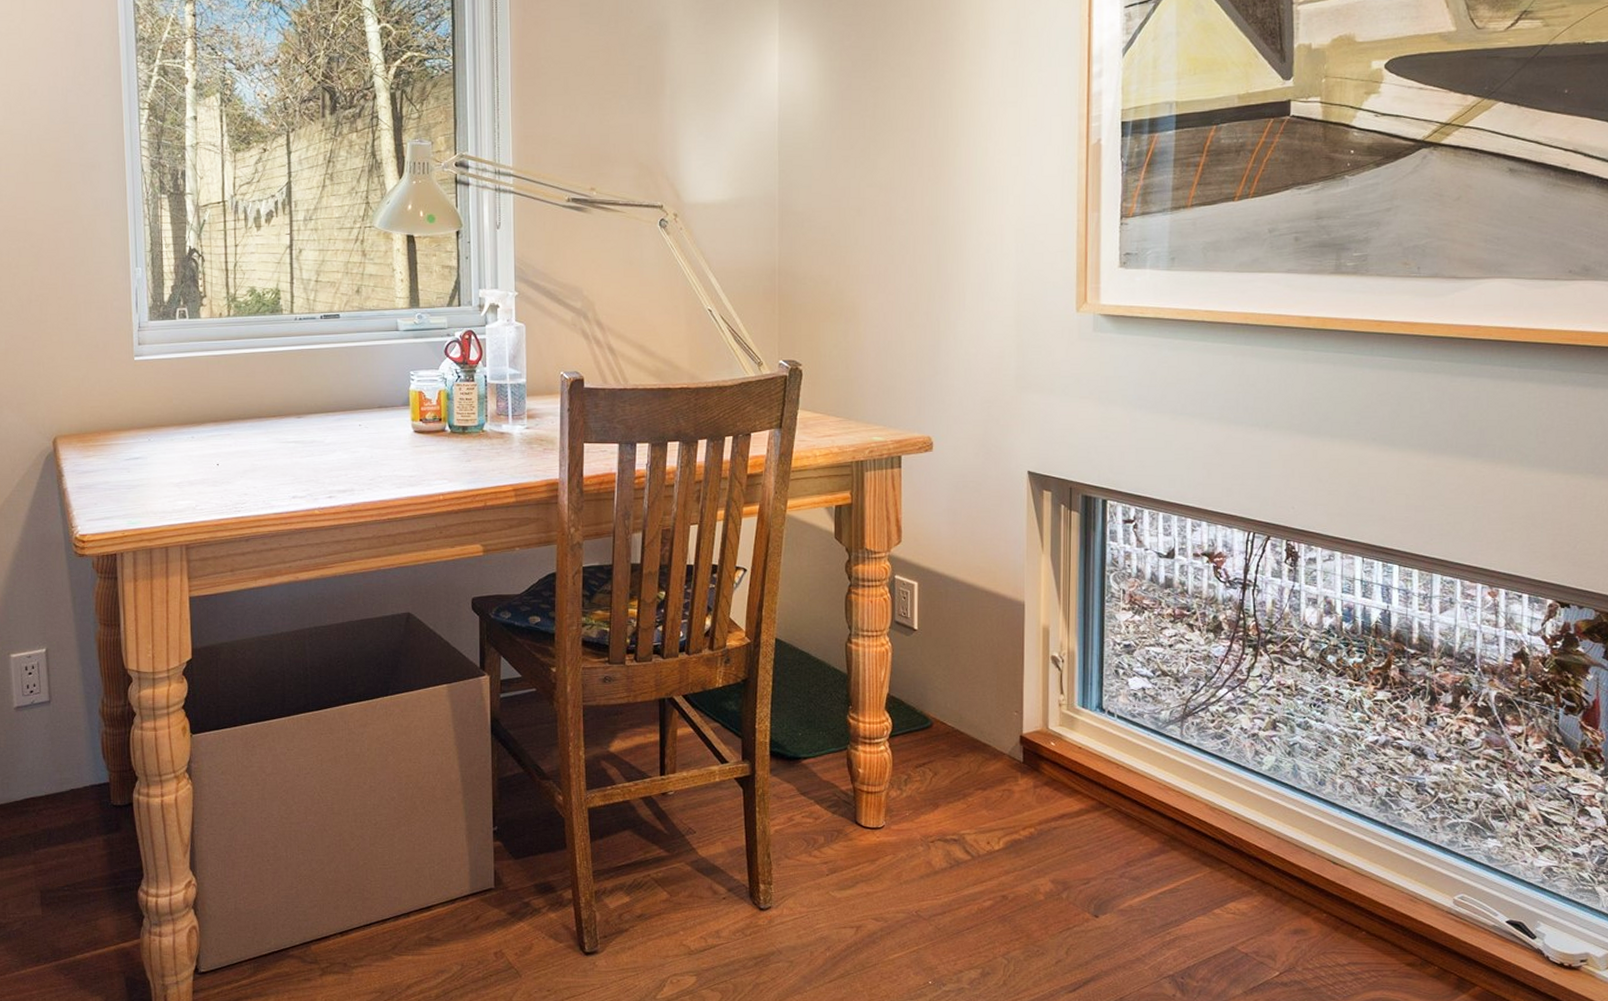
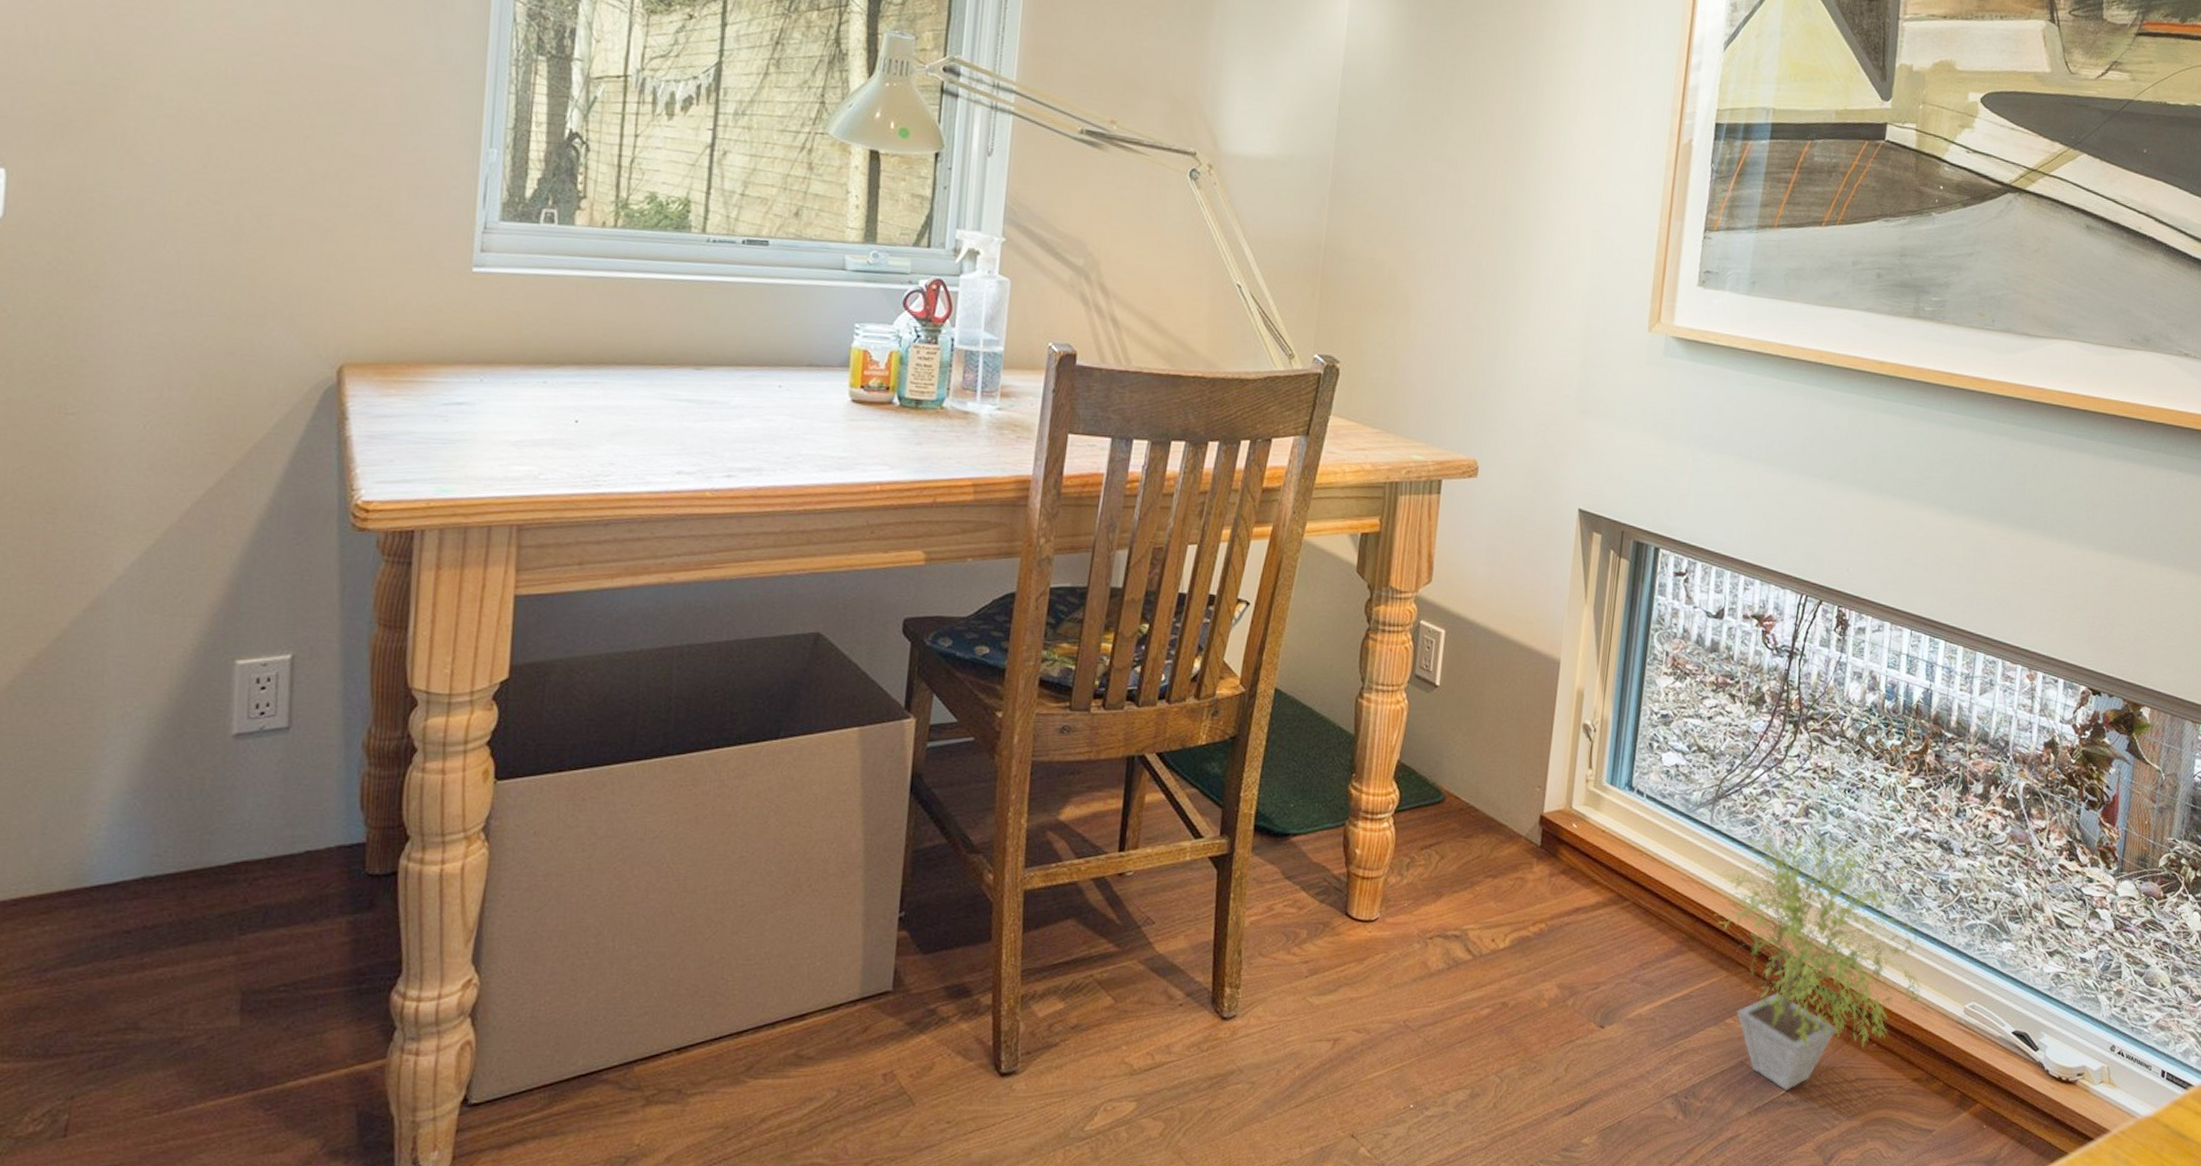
potted plant: none [1190,739,1408,973] -> present [1711,825,1926,1090]

